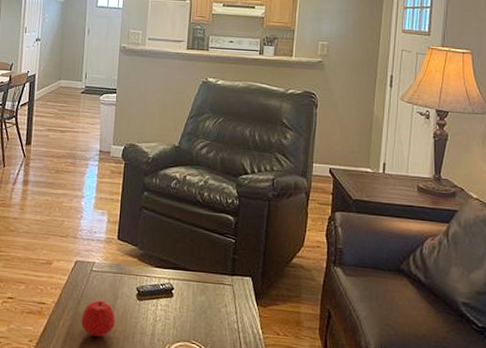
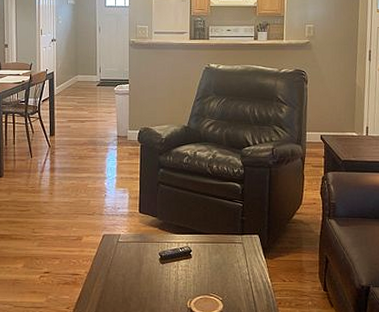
apple: present [81,300,115,337] -> none [112,267,142,298]

